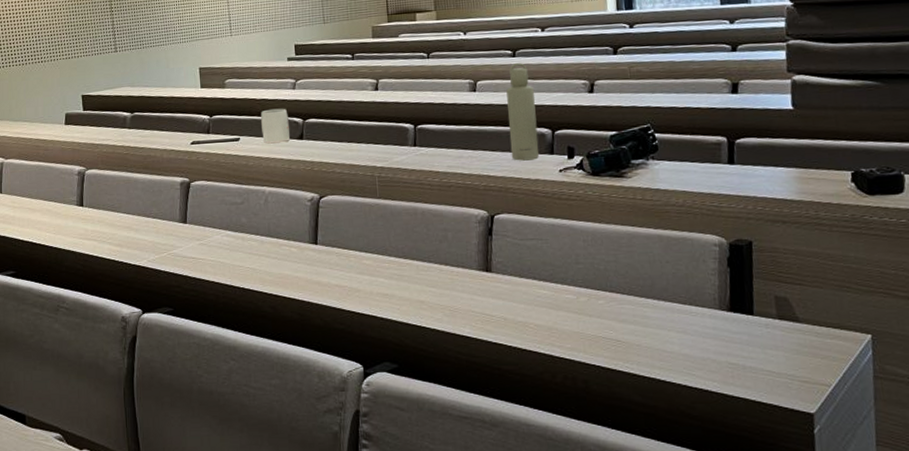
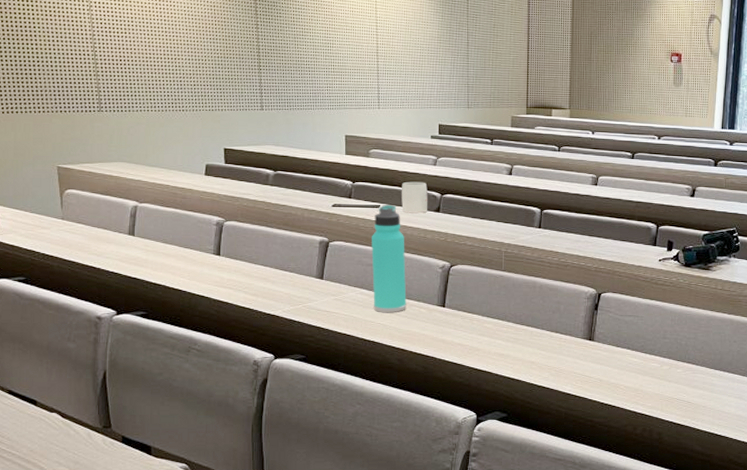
thermos bottle: none [233,135,276,256] -> present [371,204,407,313]
bottle: present [506,62,540,161] -> none [621,164,647,249]

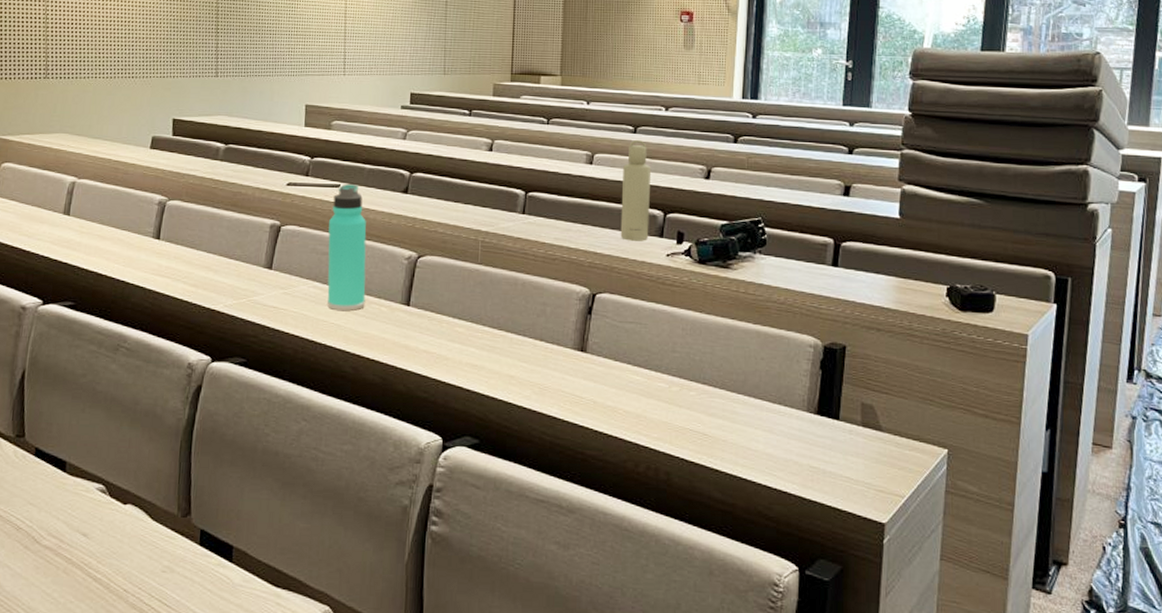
mug: present [401,181,429,214] -> none [364,157,396,195]
bottle: none [621,164,647,249] -> present [620,139,652,241]

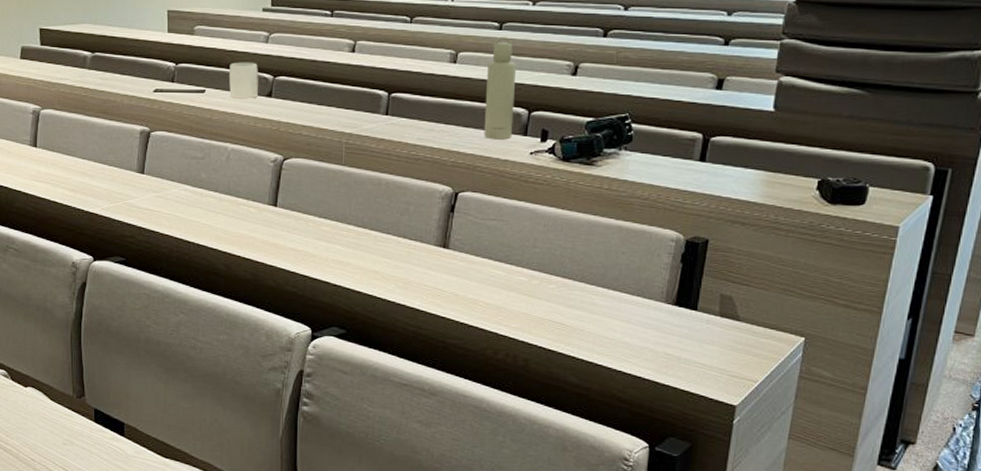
thermos bottle: present [327,183,367,312] -> none [196,88,234,213]
mug: none [364,157,396,195] -> present [228,62,259,99]

